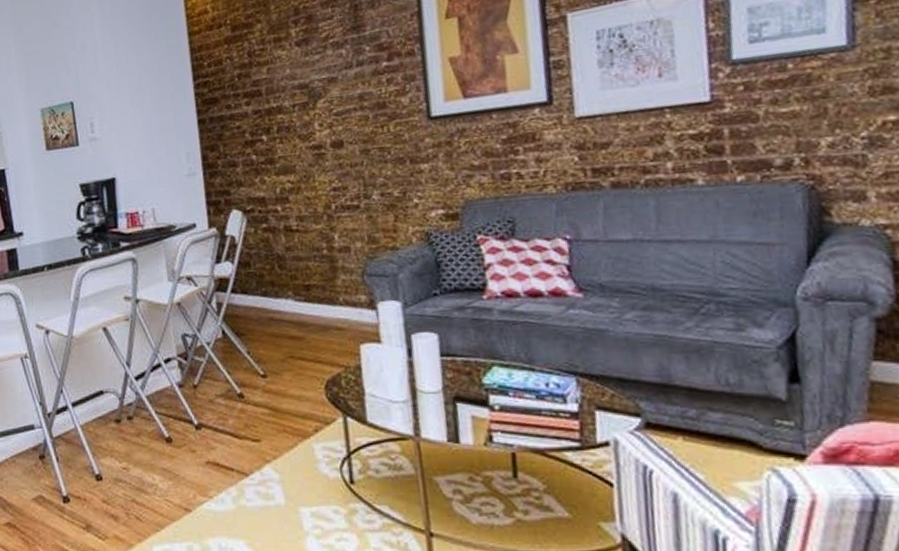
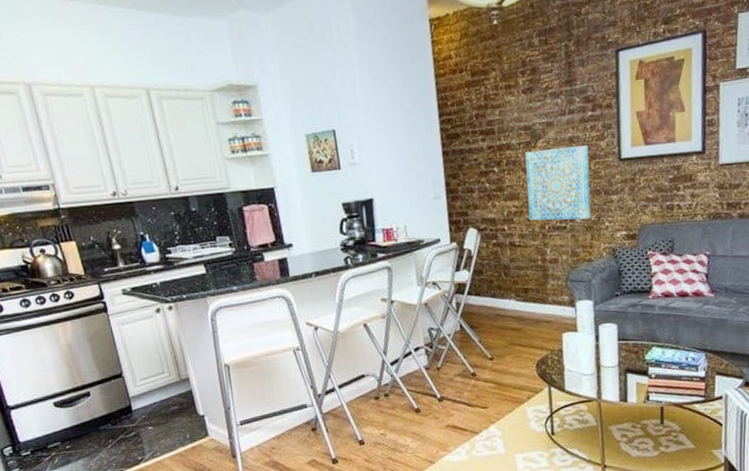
wall art: none [301,103,393,199] -> present [525,145,591,221]

